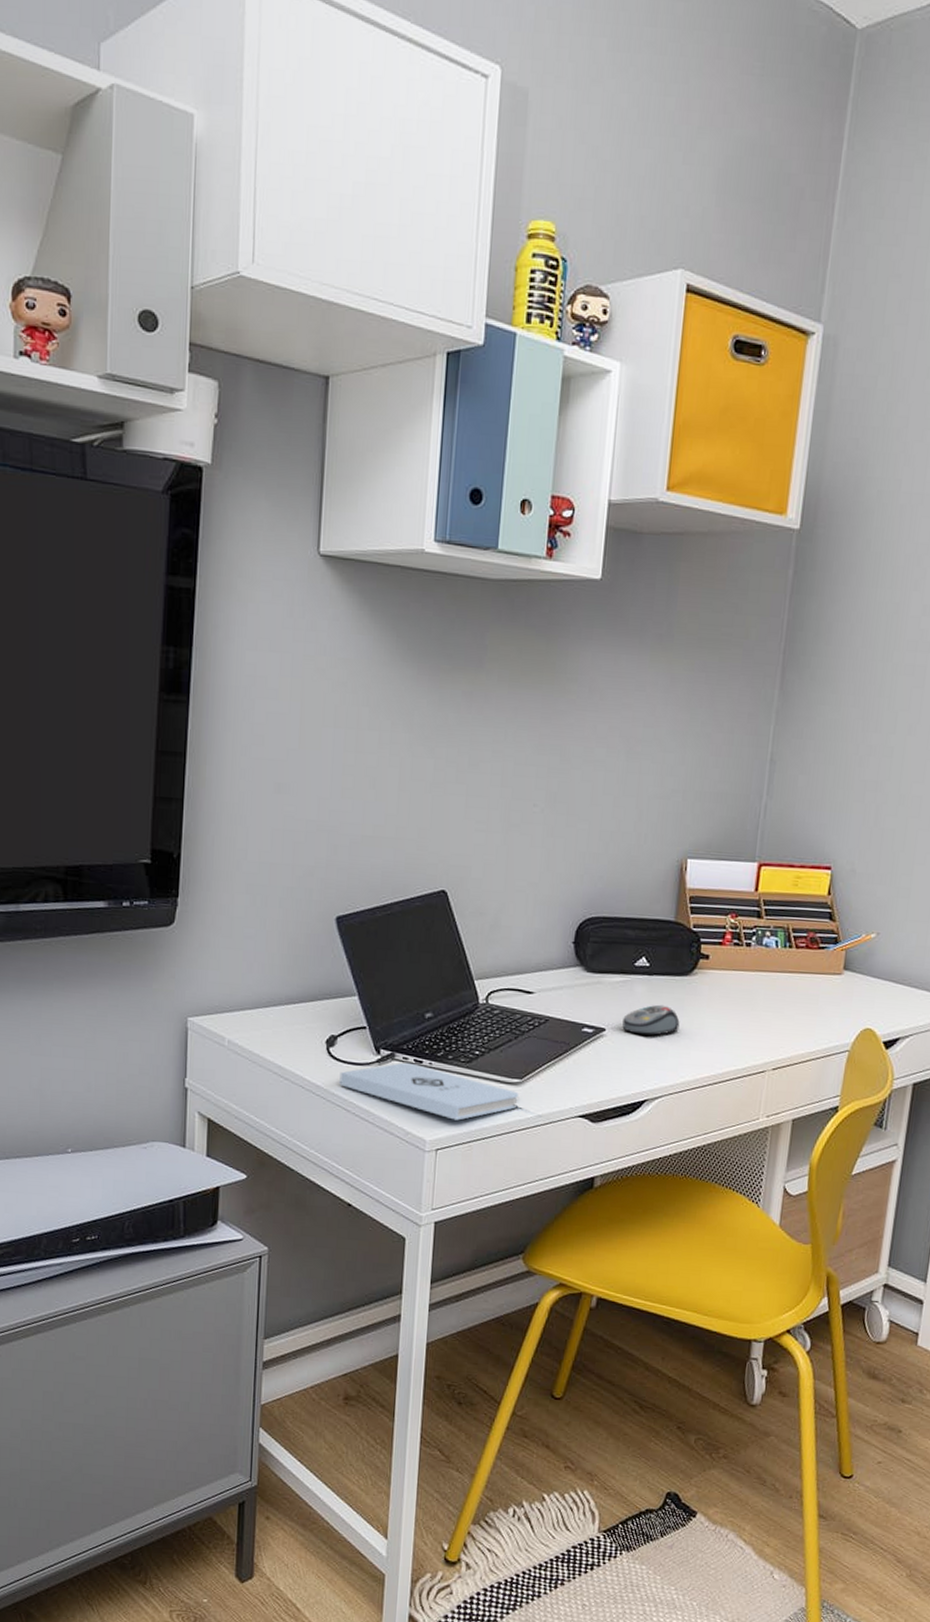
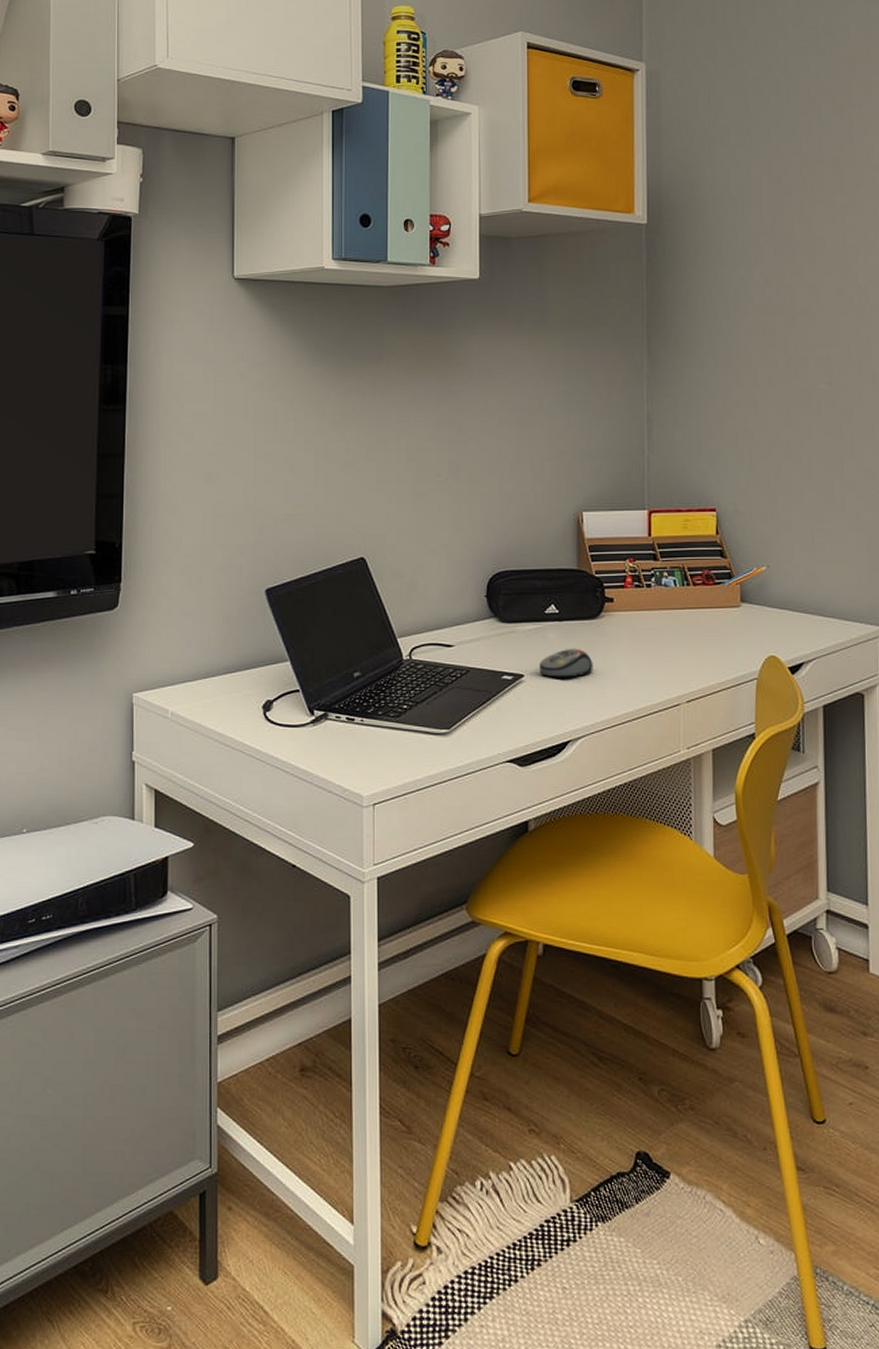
notepad: present [339,1062,518,1121] -> none [277,721,448,774]

